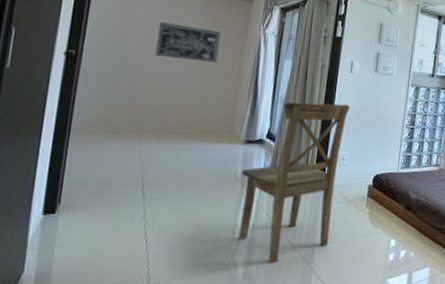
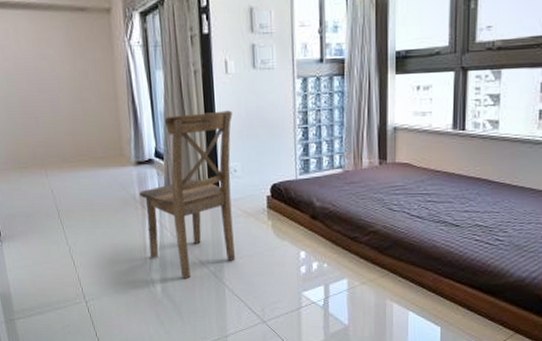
wall art: present [155,22,221,63] -> none [33,51,92,88]

